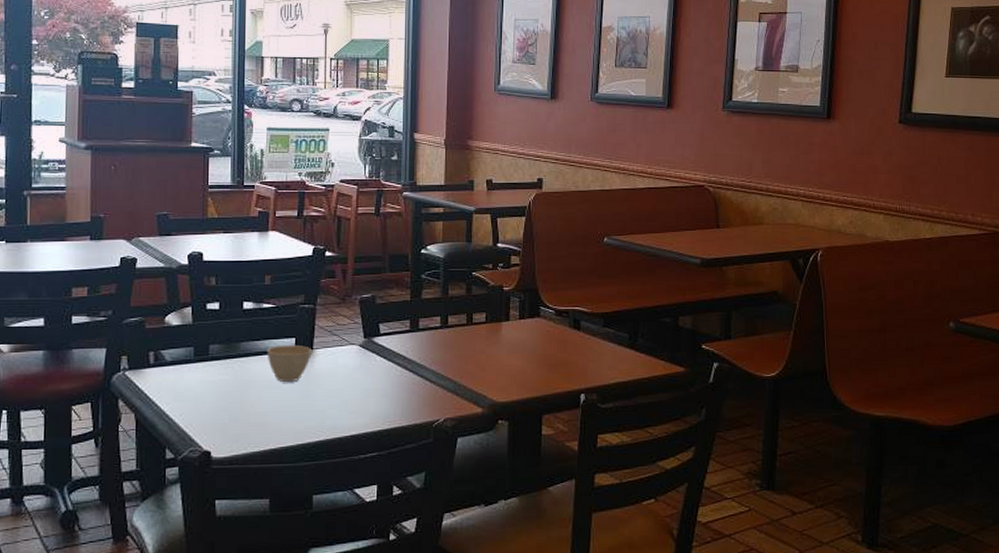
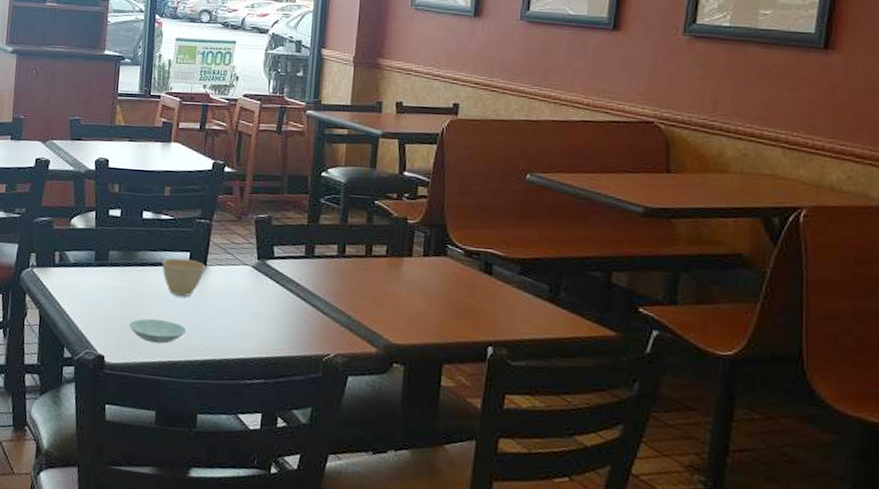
saucer: none [235,407,297,431] -> present [129,318,187,344]

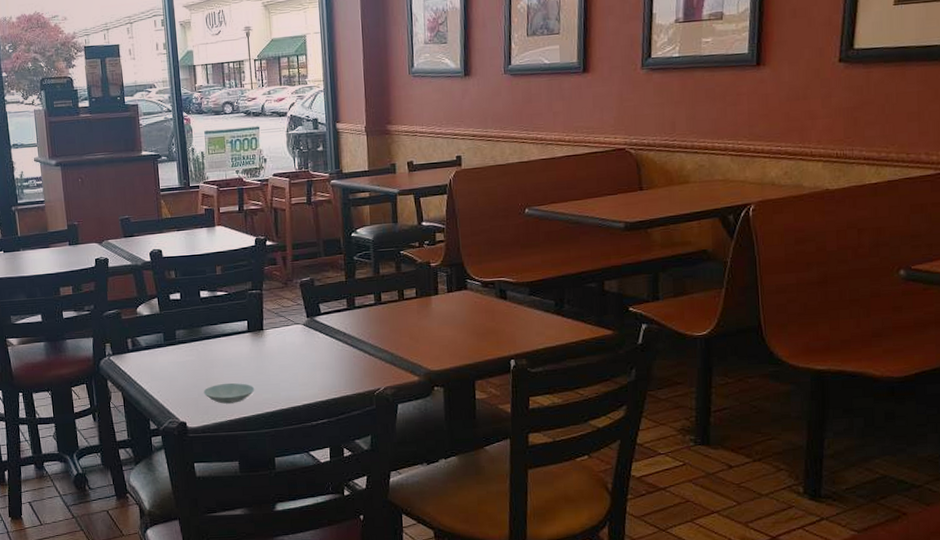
cup: present [162,258,205,296] -> none [224,327,262,360]

